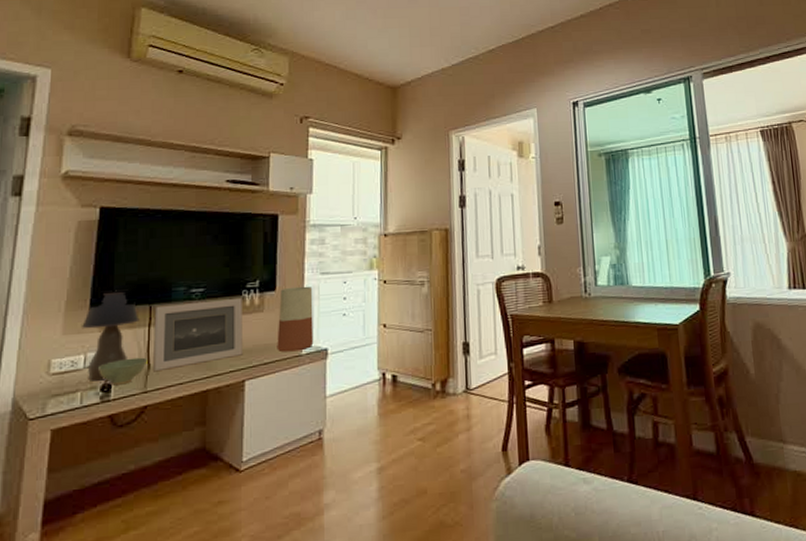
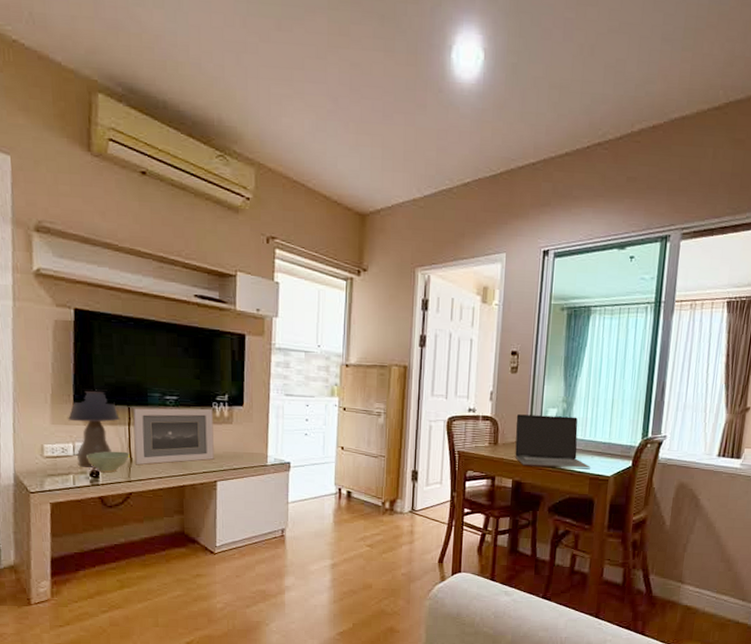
vase: present [277,286,314,352] -> none [245,404,278,462]
laptop: none [568,263,656,323] -> present [515,414,590,469]

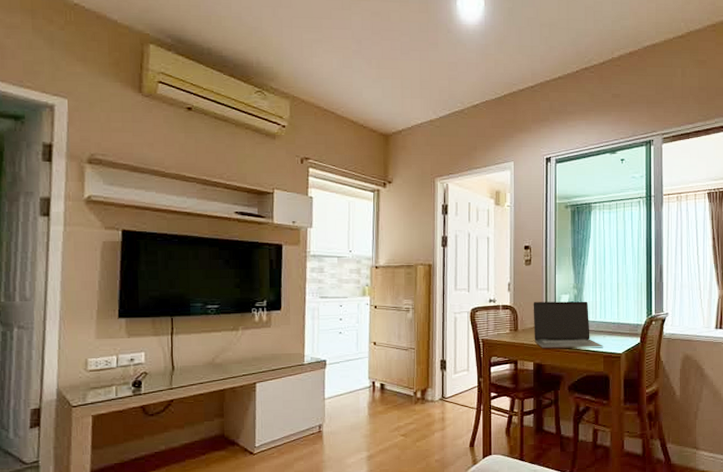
table lamp: present [68,389,120,467] -> none [113,303,163,378]
bowl: present [85,451,130,473] -> none [128,360,172,382]
picture frame: present [133,408,214,465] -> none [175,314,253,373]

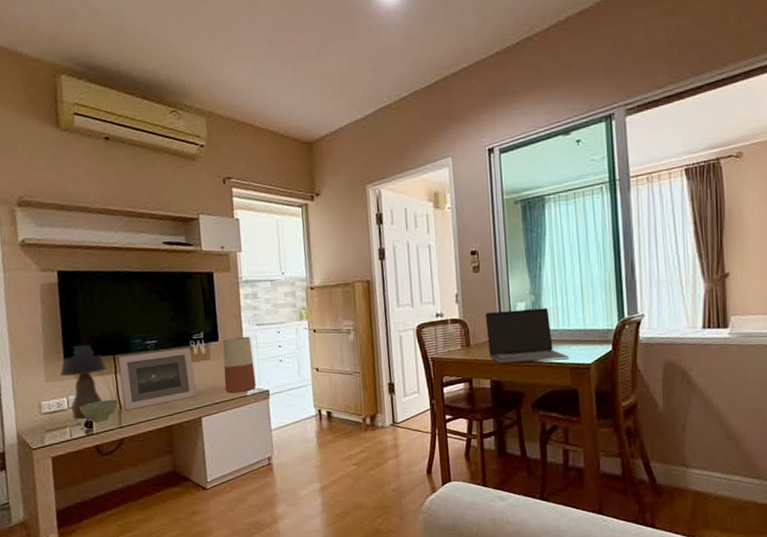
table lamp: none [113,303,163,378] -> present [60,342,107,419]
bowl: none [128,360,172,382] -> present [79,399,119,422]
picture frame: none [175,314,253,373] -> present [117,347,197,411]
vase: none [282,307,314,361] -> present [222,336,256,394]

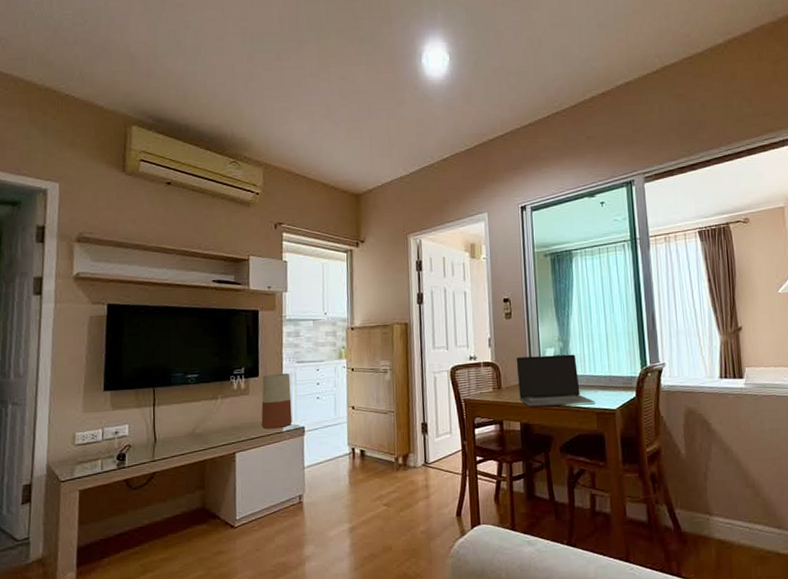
table lamp: present [60,342,107,419] -> none [99,375,146,451]
bowl: present [79,399,119,422] -> none [113,432,154,455]
picture frame: present [117,347,197,411] -> none [157,382,233,445]

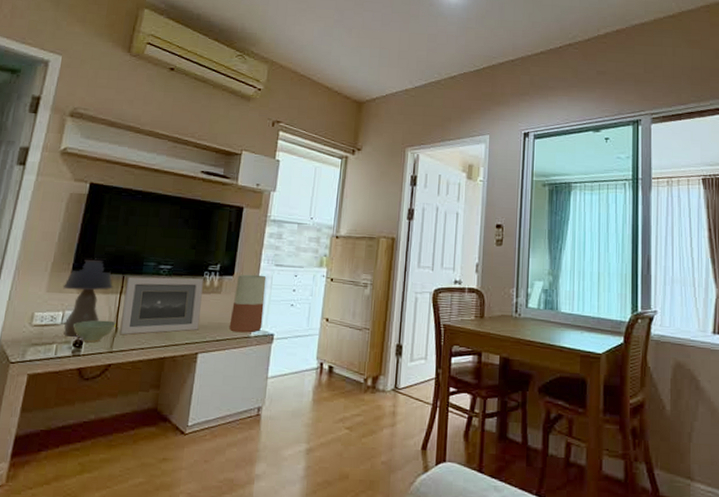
table lamp: none [99,375,146,451] -> present [63,258,113,337]
bowl: none [113,432,154,455] -> present [72,320,116,343]
picture frame: none [157,382,233,445] -> present [119,277,204,335]
laptop: present [516,354,595,407] -> none [502,287,580,346]

